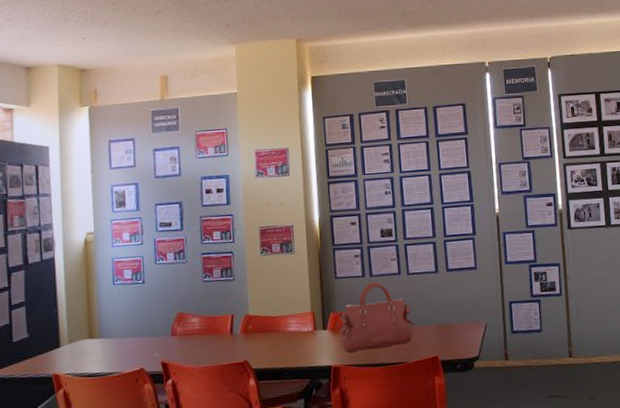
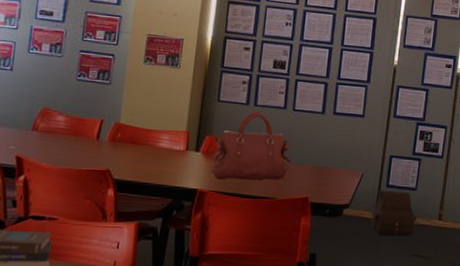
satchel: none [502,334,548,381] -> present [370,190,416,237]

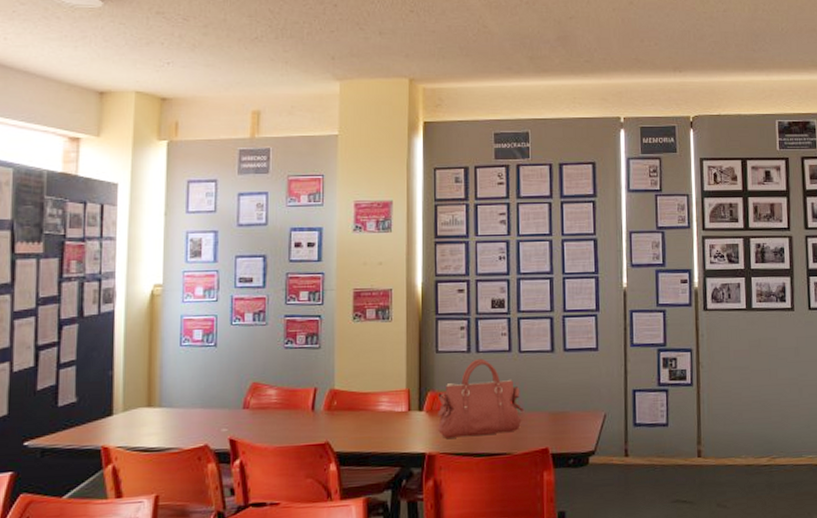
satchel: present [370,190,416,237] -> none [621,428,673,482]

